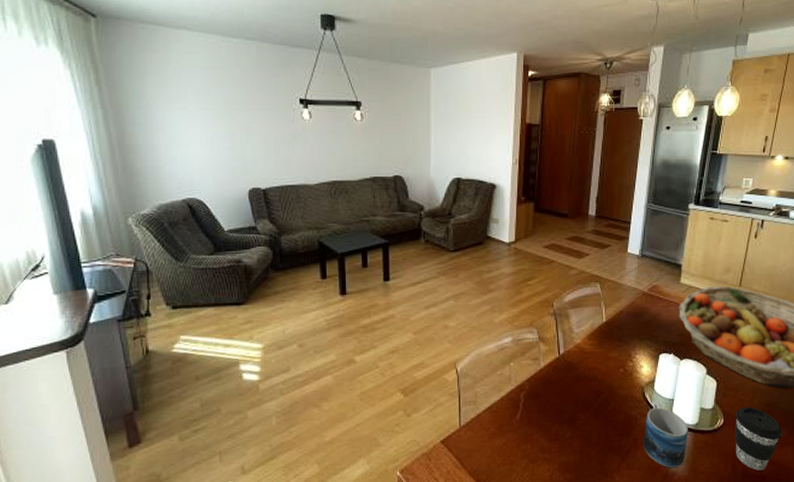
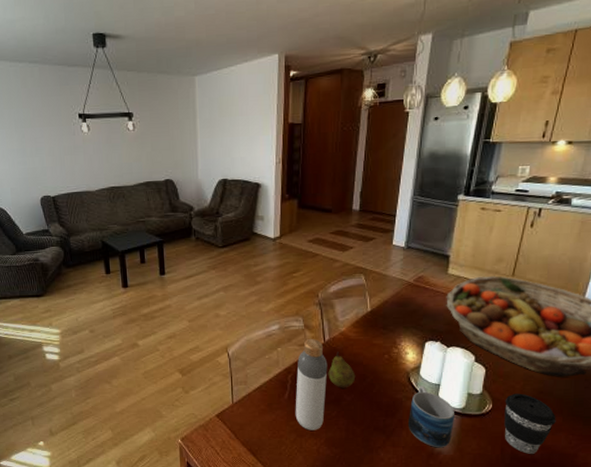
bottle: none [527,351,562,455] -> present [295,338,328,431]
fruit: none [562,366,591,406] -> present [328,351,356,388]

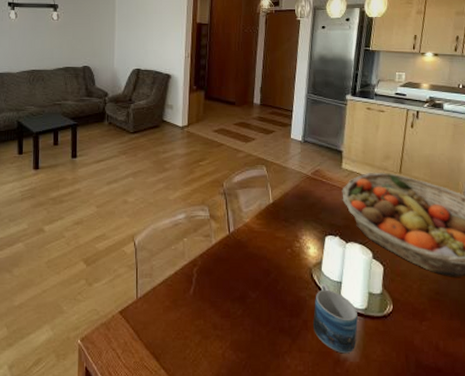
bottle: present [295,338,328,431] -> none [200,229,233,331]
fruit: present [328,351,356,388] -> none [233,244,260,284]
coffee cup: present [504,393,556,454] -> none [404,293,455,362]

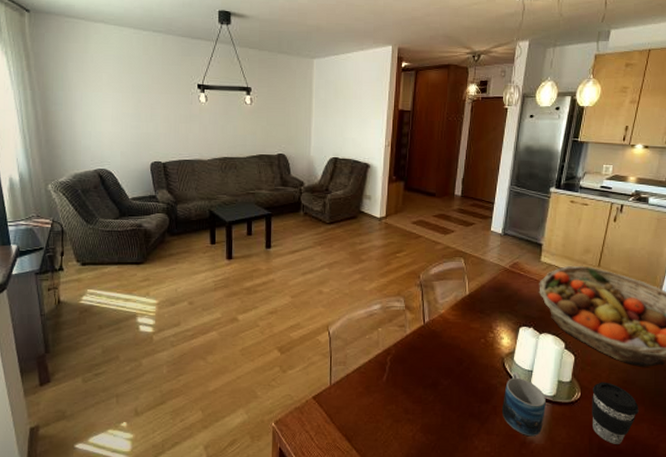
coffee cup: none [404,293,455,362] -> present [592,382,639,444]

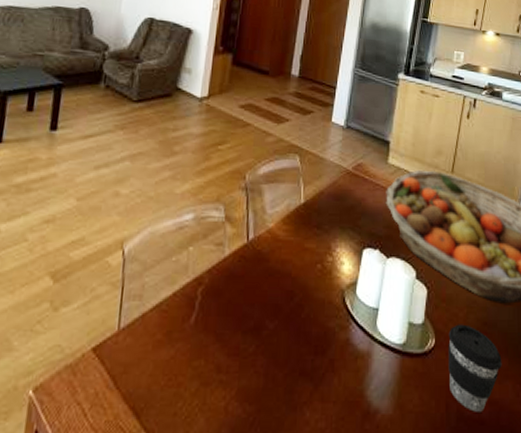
mug: present [501,371,546,437] -> none [340,310,394,404]

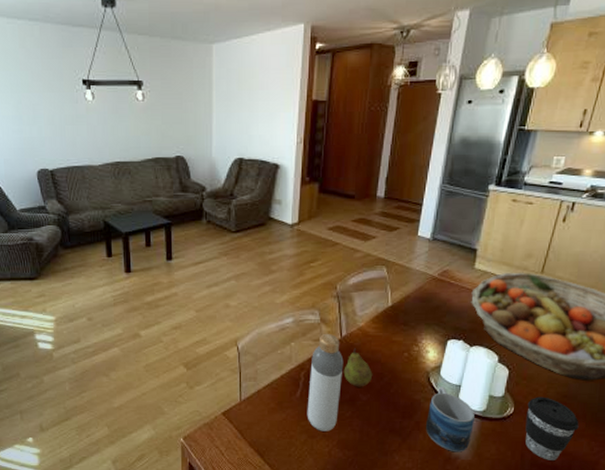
bottle: none [201,235,249,375] -> present [307,333,344,431]
fruit: none [248,256,282,310] -> present [343,348,373,387]
mug: none [340,310,394,404] -> present [425,386,475,452]

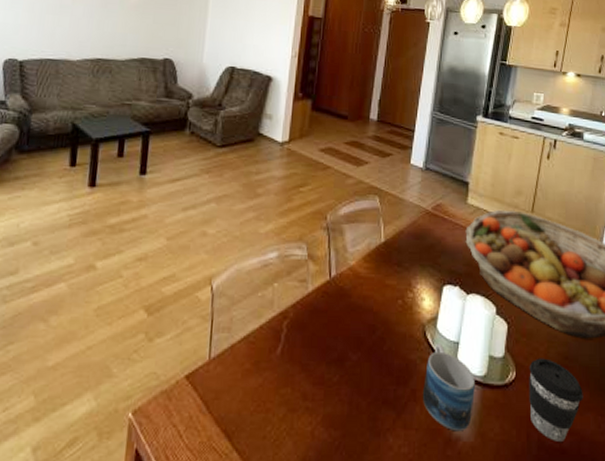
bottle: present [307,333,344,431] -> none [287,272,332,403]
fruit: present [343,348,373,387] -> none [331,292,364,343]

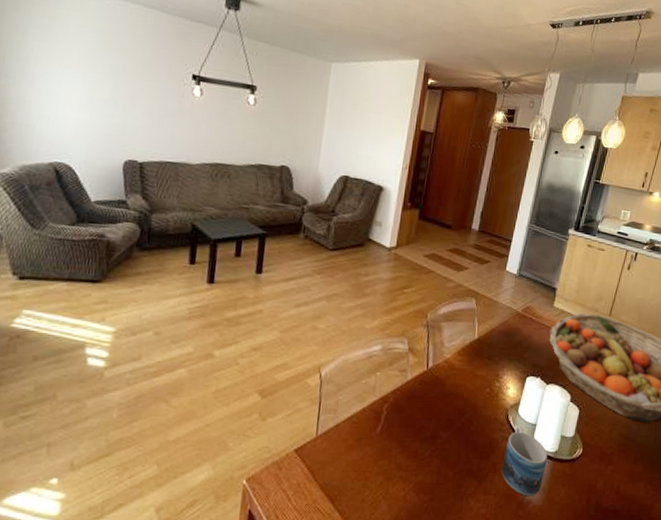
coffee cup: present [529,358,583,441] -> none [591,438,638,505]

